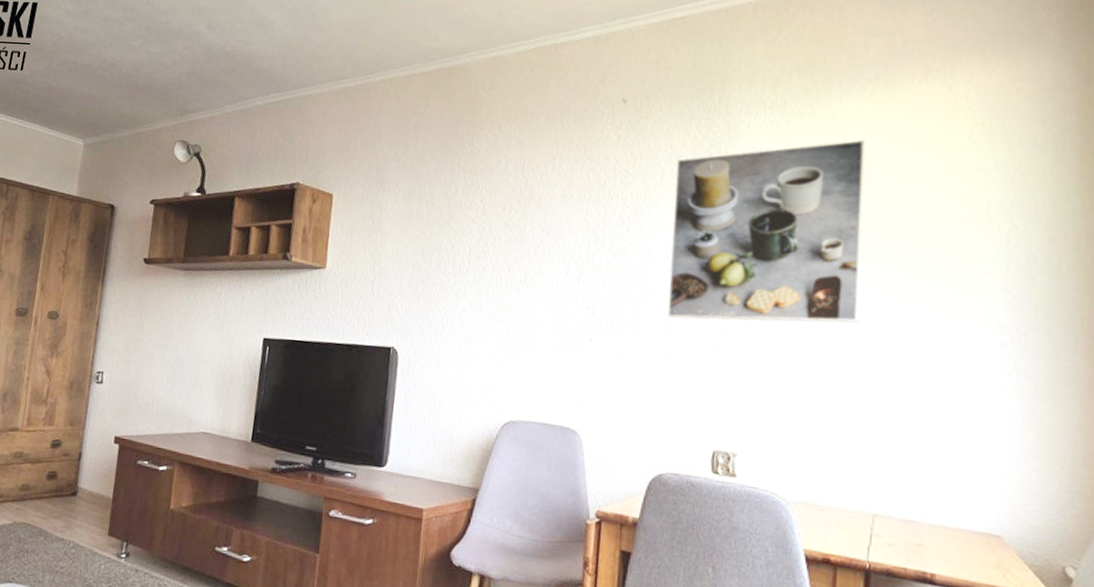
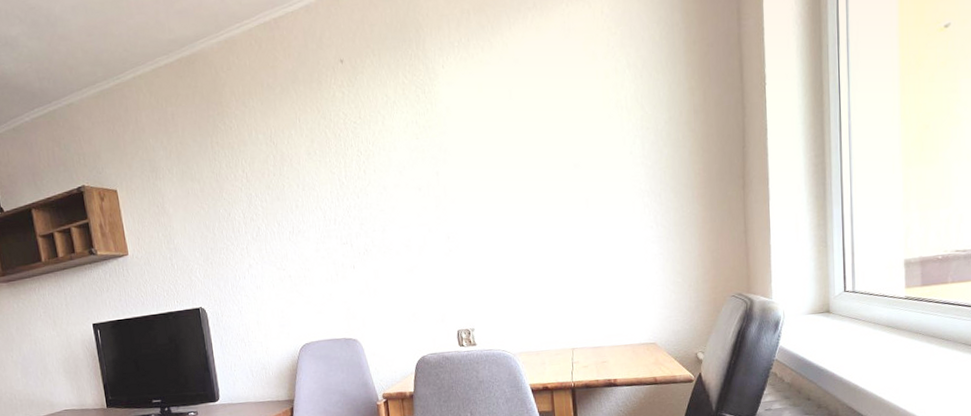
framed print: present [667,140,865,323] -> none [393,62,545,237]

